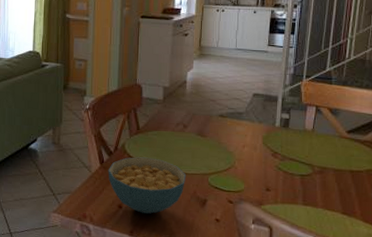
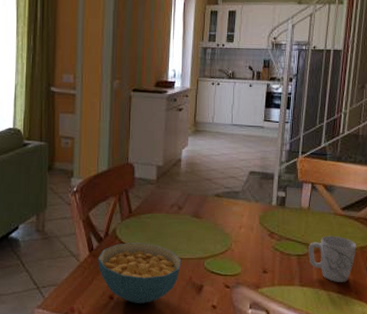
mug: none [312,157,362,203] -> present [308,235,356,282]

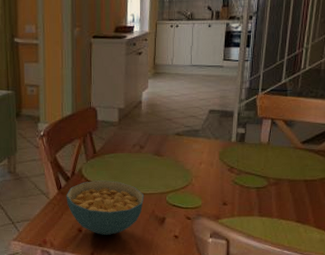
mug: present [308,235,356,282] -> none [268,168,316,212]

